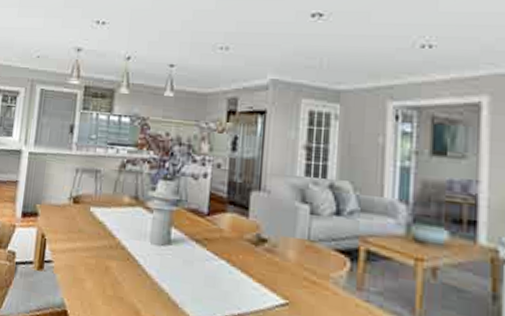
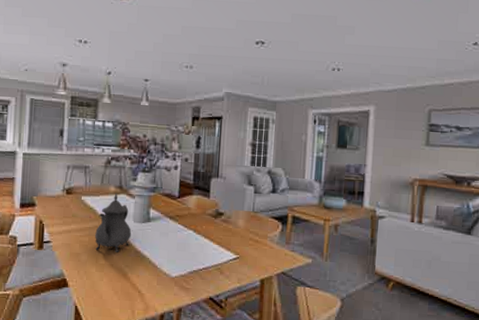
teapot: none [103,205,148,282] -> present [95,193,132,252]

